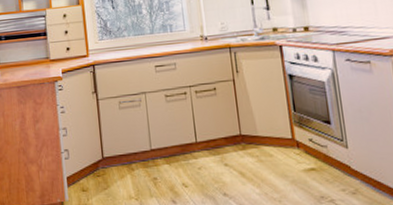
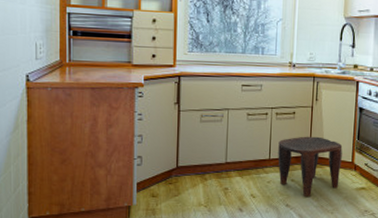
stool: none [203,112,282,183] -> present [278,136,343,197]

